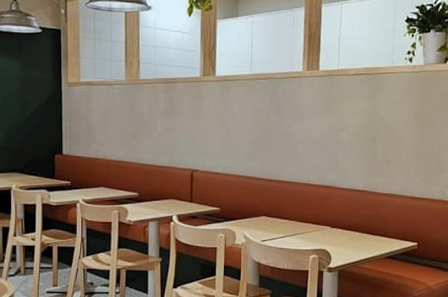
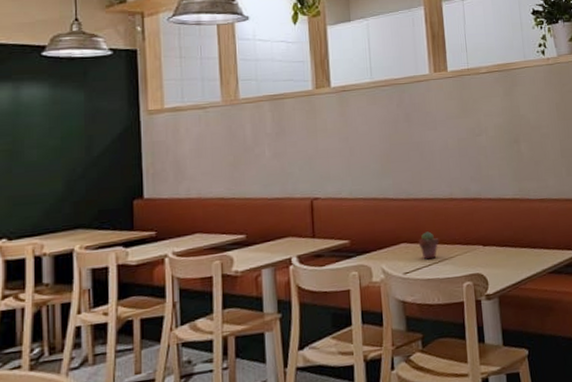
potted succulent: none [276,209,294,232] -> present [418,231,439,260]

